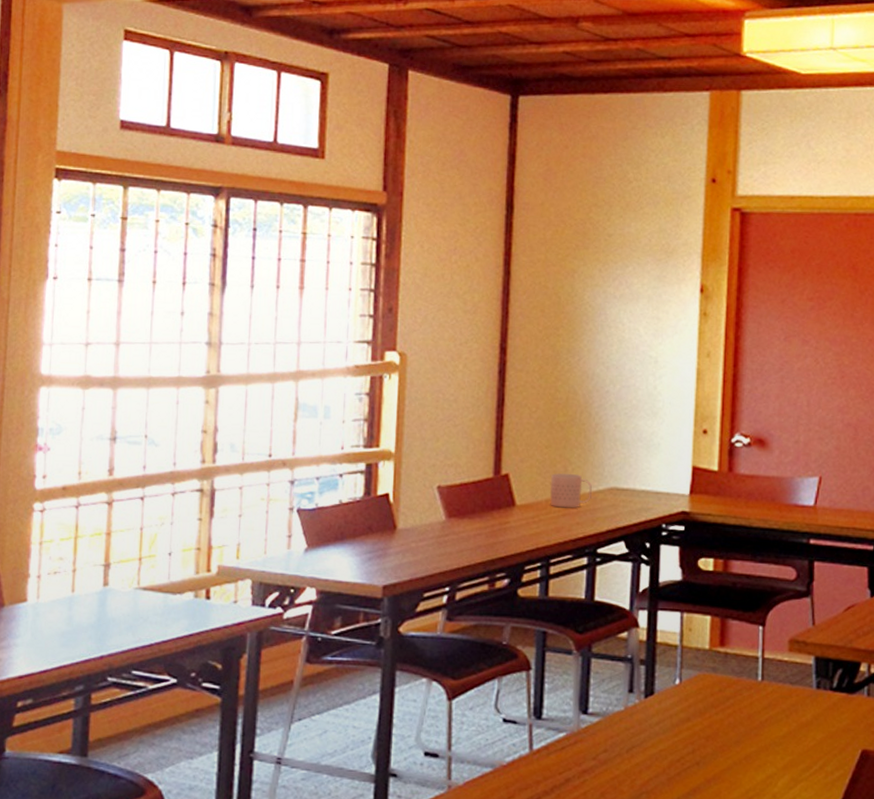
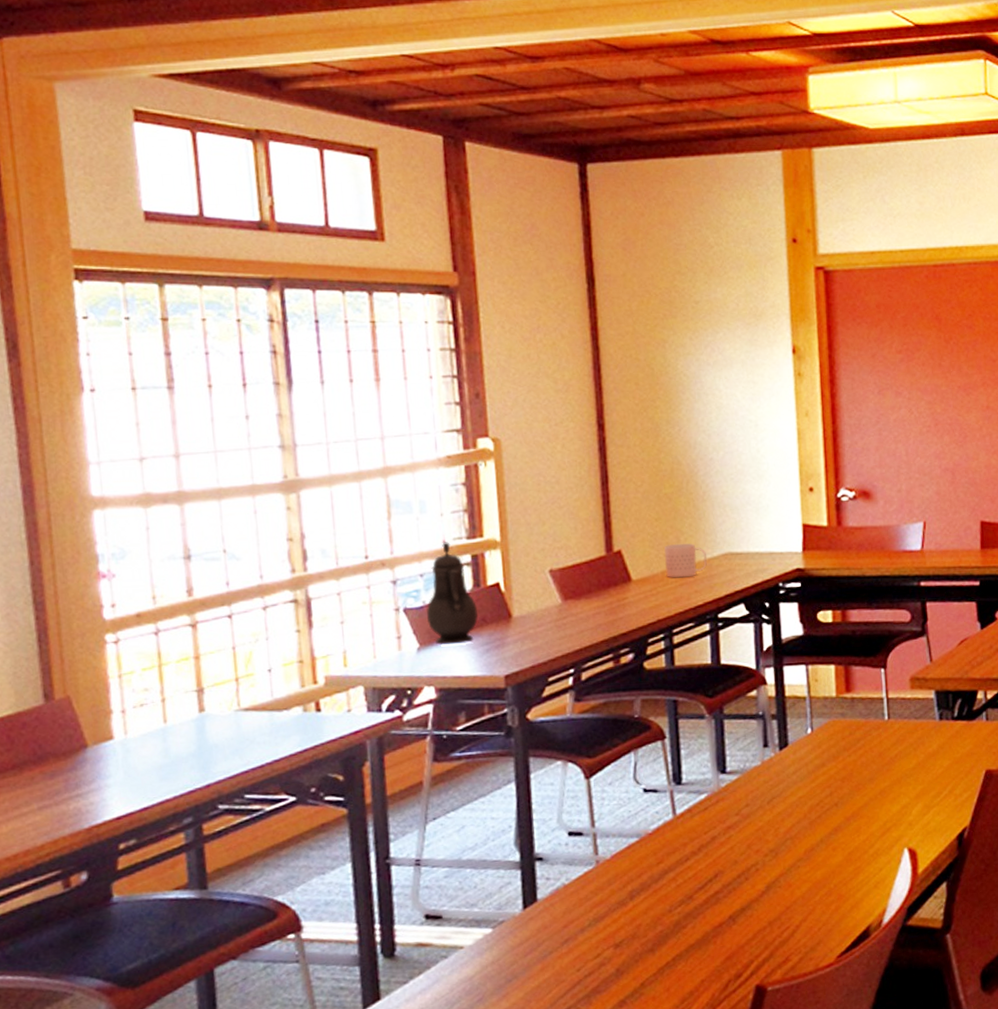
coffeepot: none [317,448,366,550] -> present [426,542,478,646]

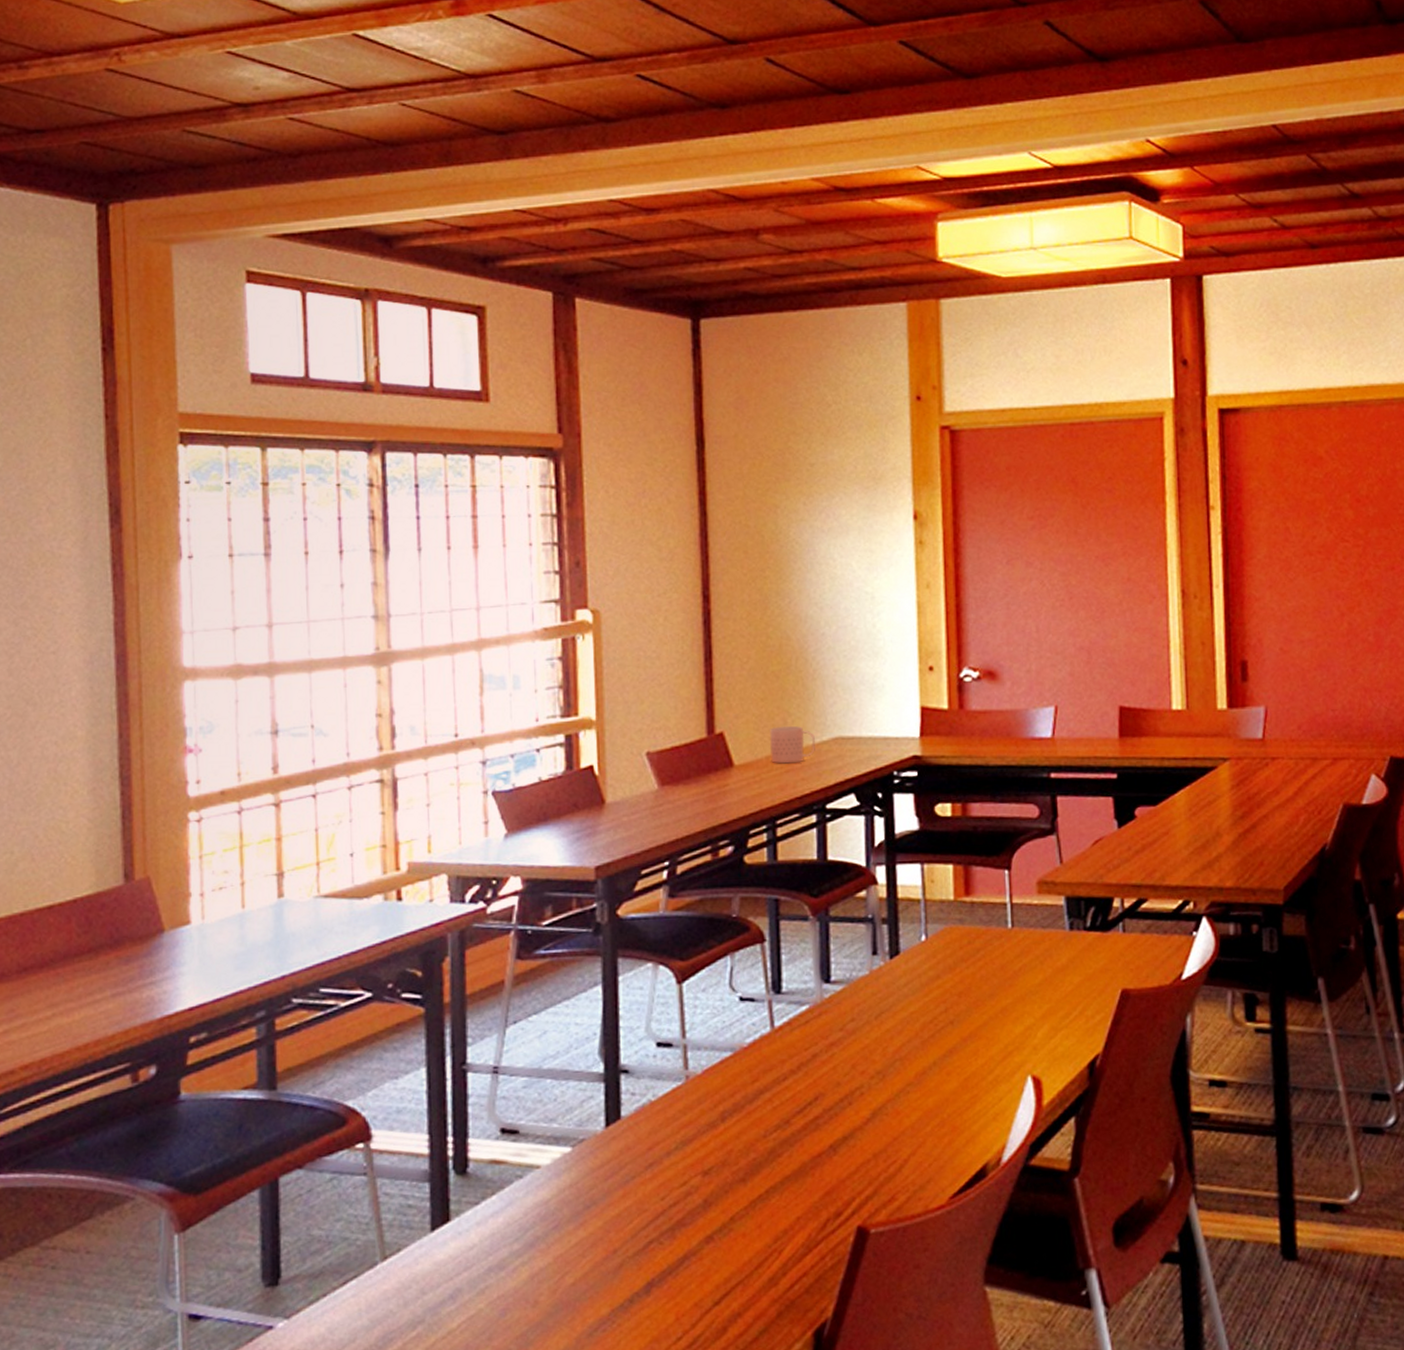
coffeepot: present [426,542,478,646] -> none [515,720,570,833]

